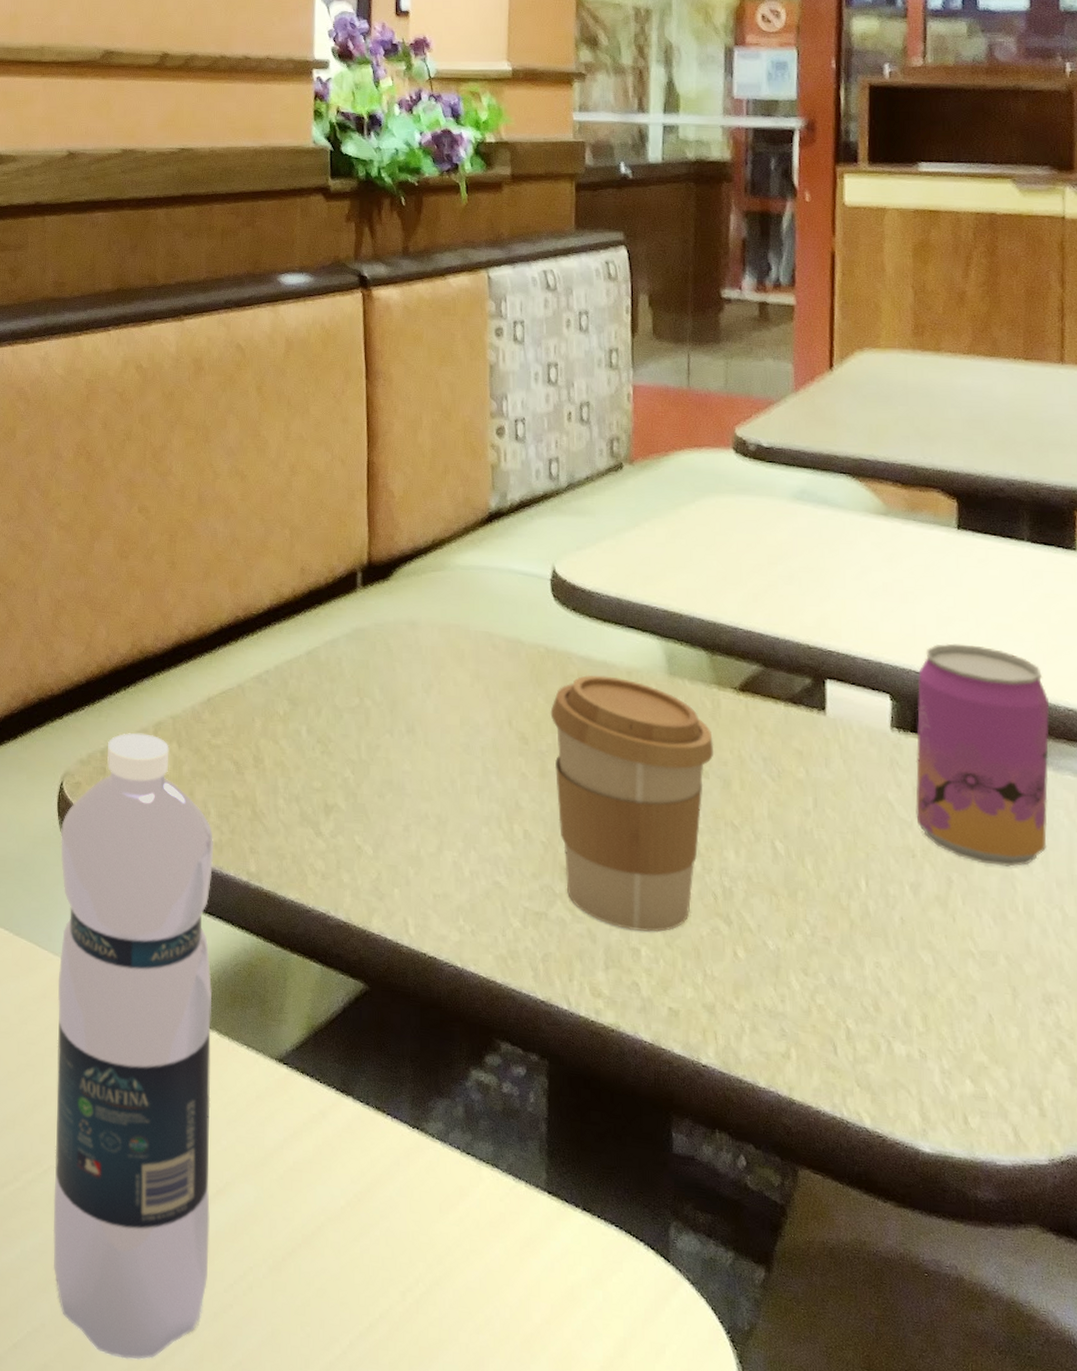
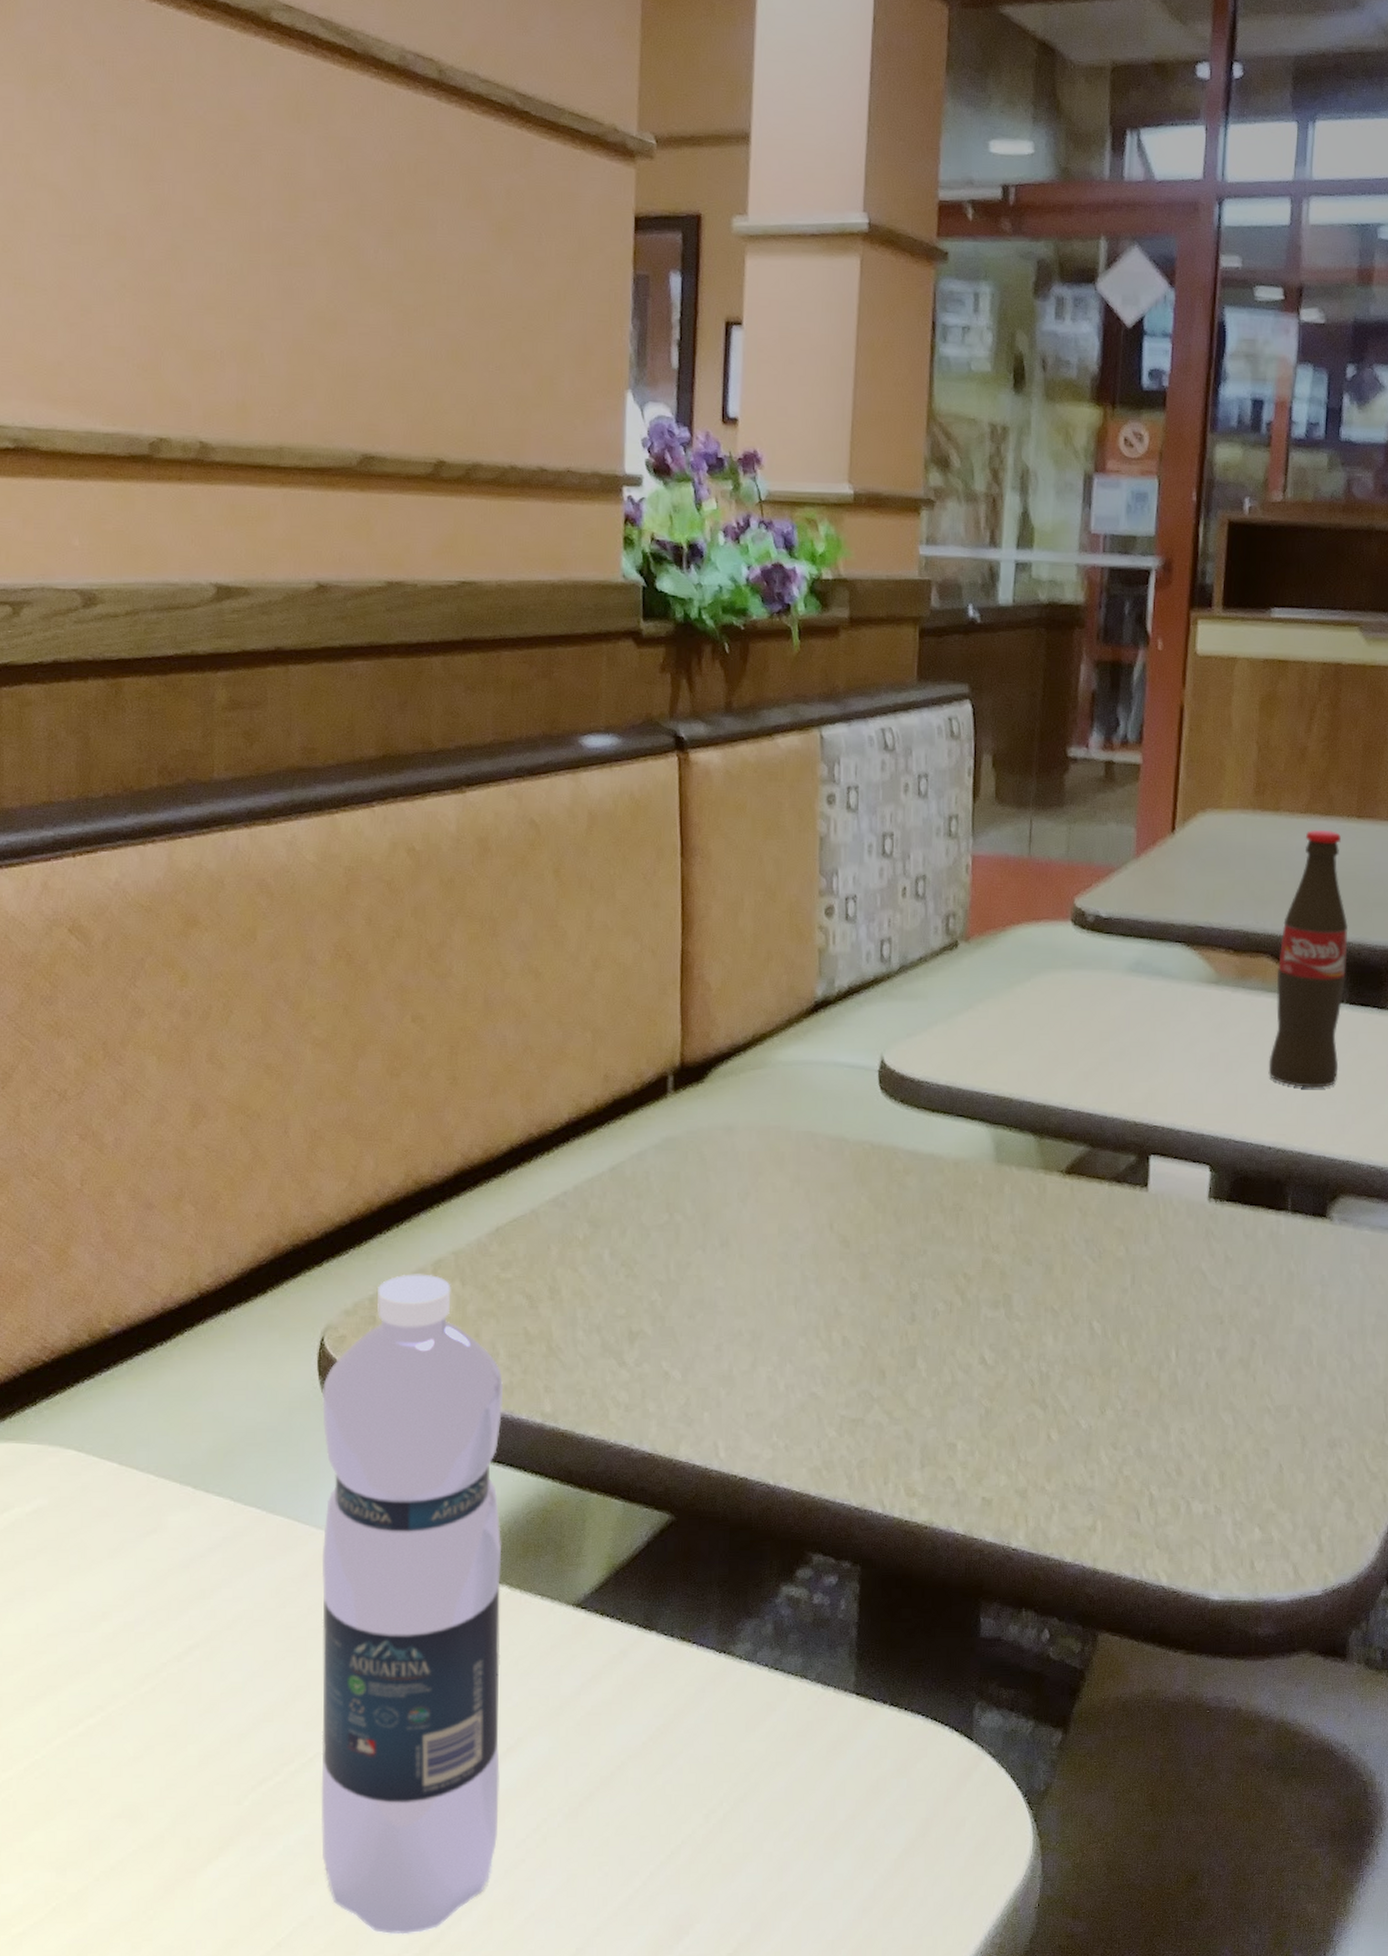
coffee cup: present [550,674,714,933] -> none [874,1169,1038,1427]
beer can: present [915,643,1050,867] -> none [1226,1110,1355,1323]
pop: none [946,370,1025,625] -> present [1268,829,1349,1089]

